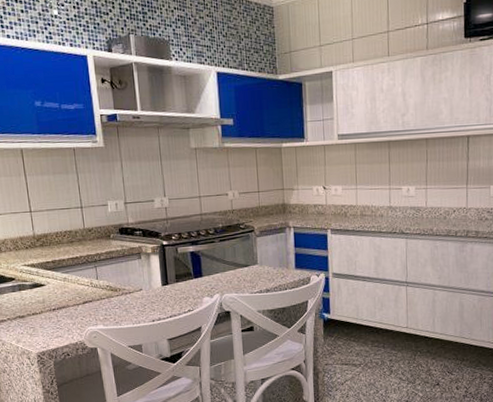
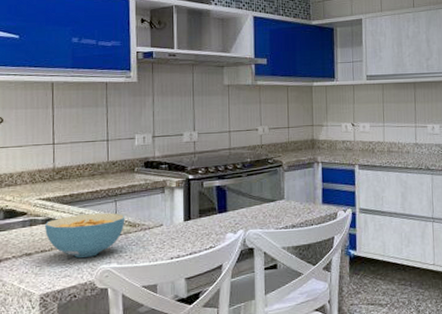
cereal bowl: none [32,278,107,320] -> present [44,212,125,258]

